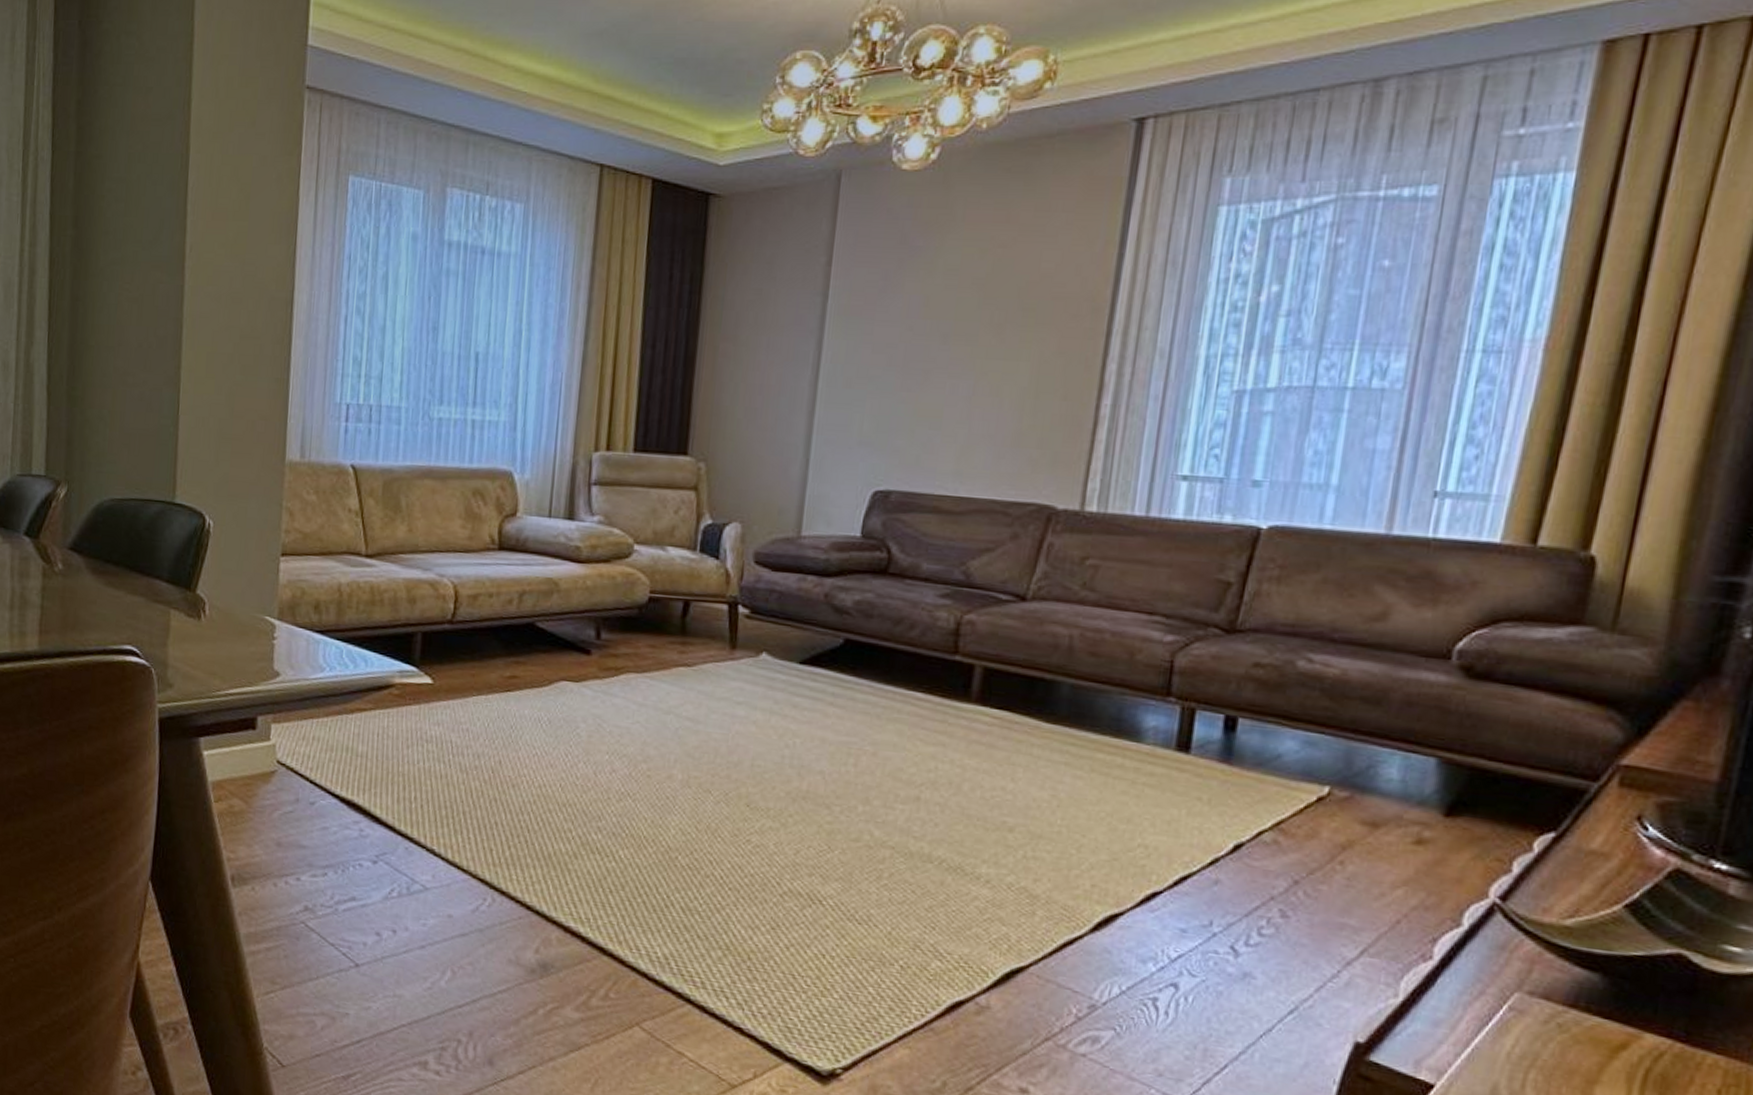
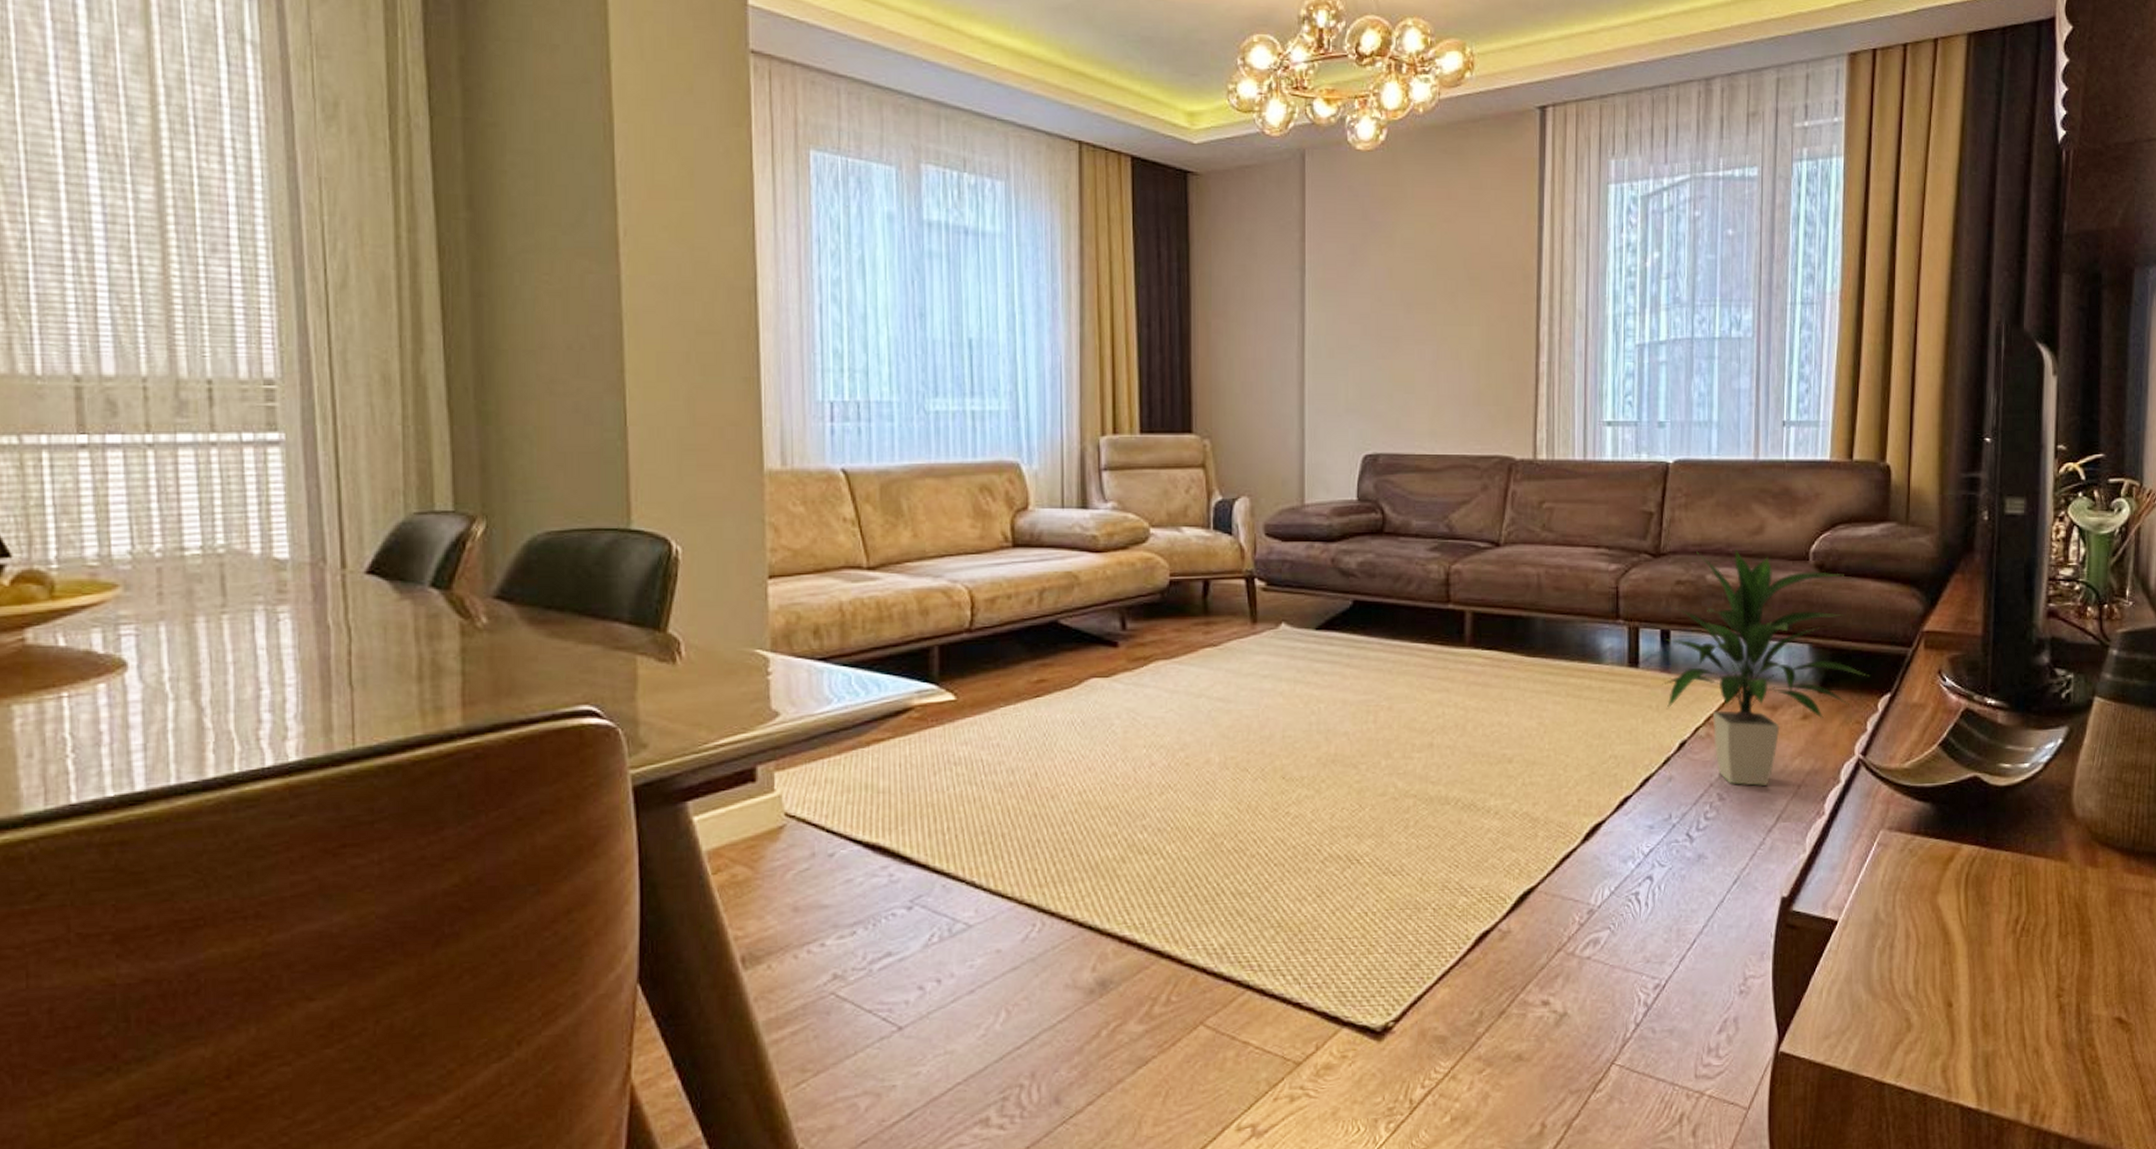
indoor plant: none [1219,632,1526,912] -> present [1662,549,1870,787]

